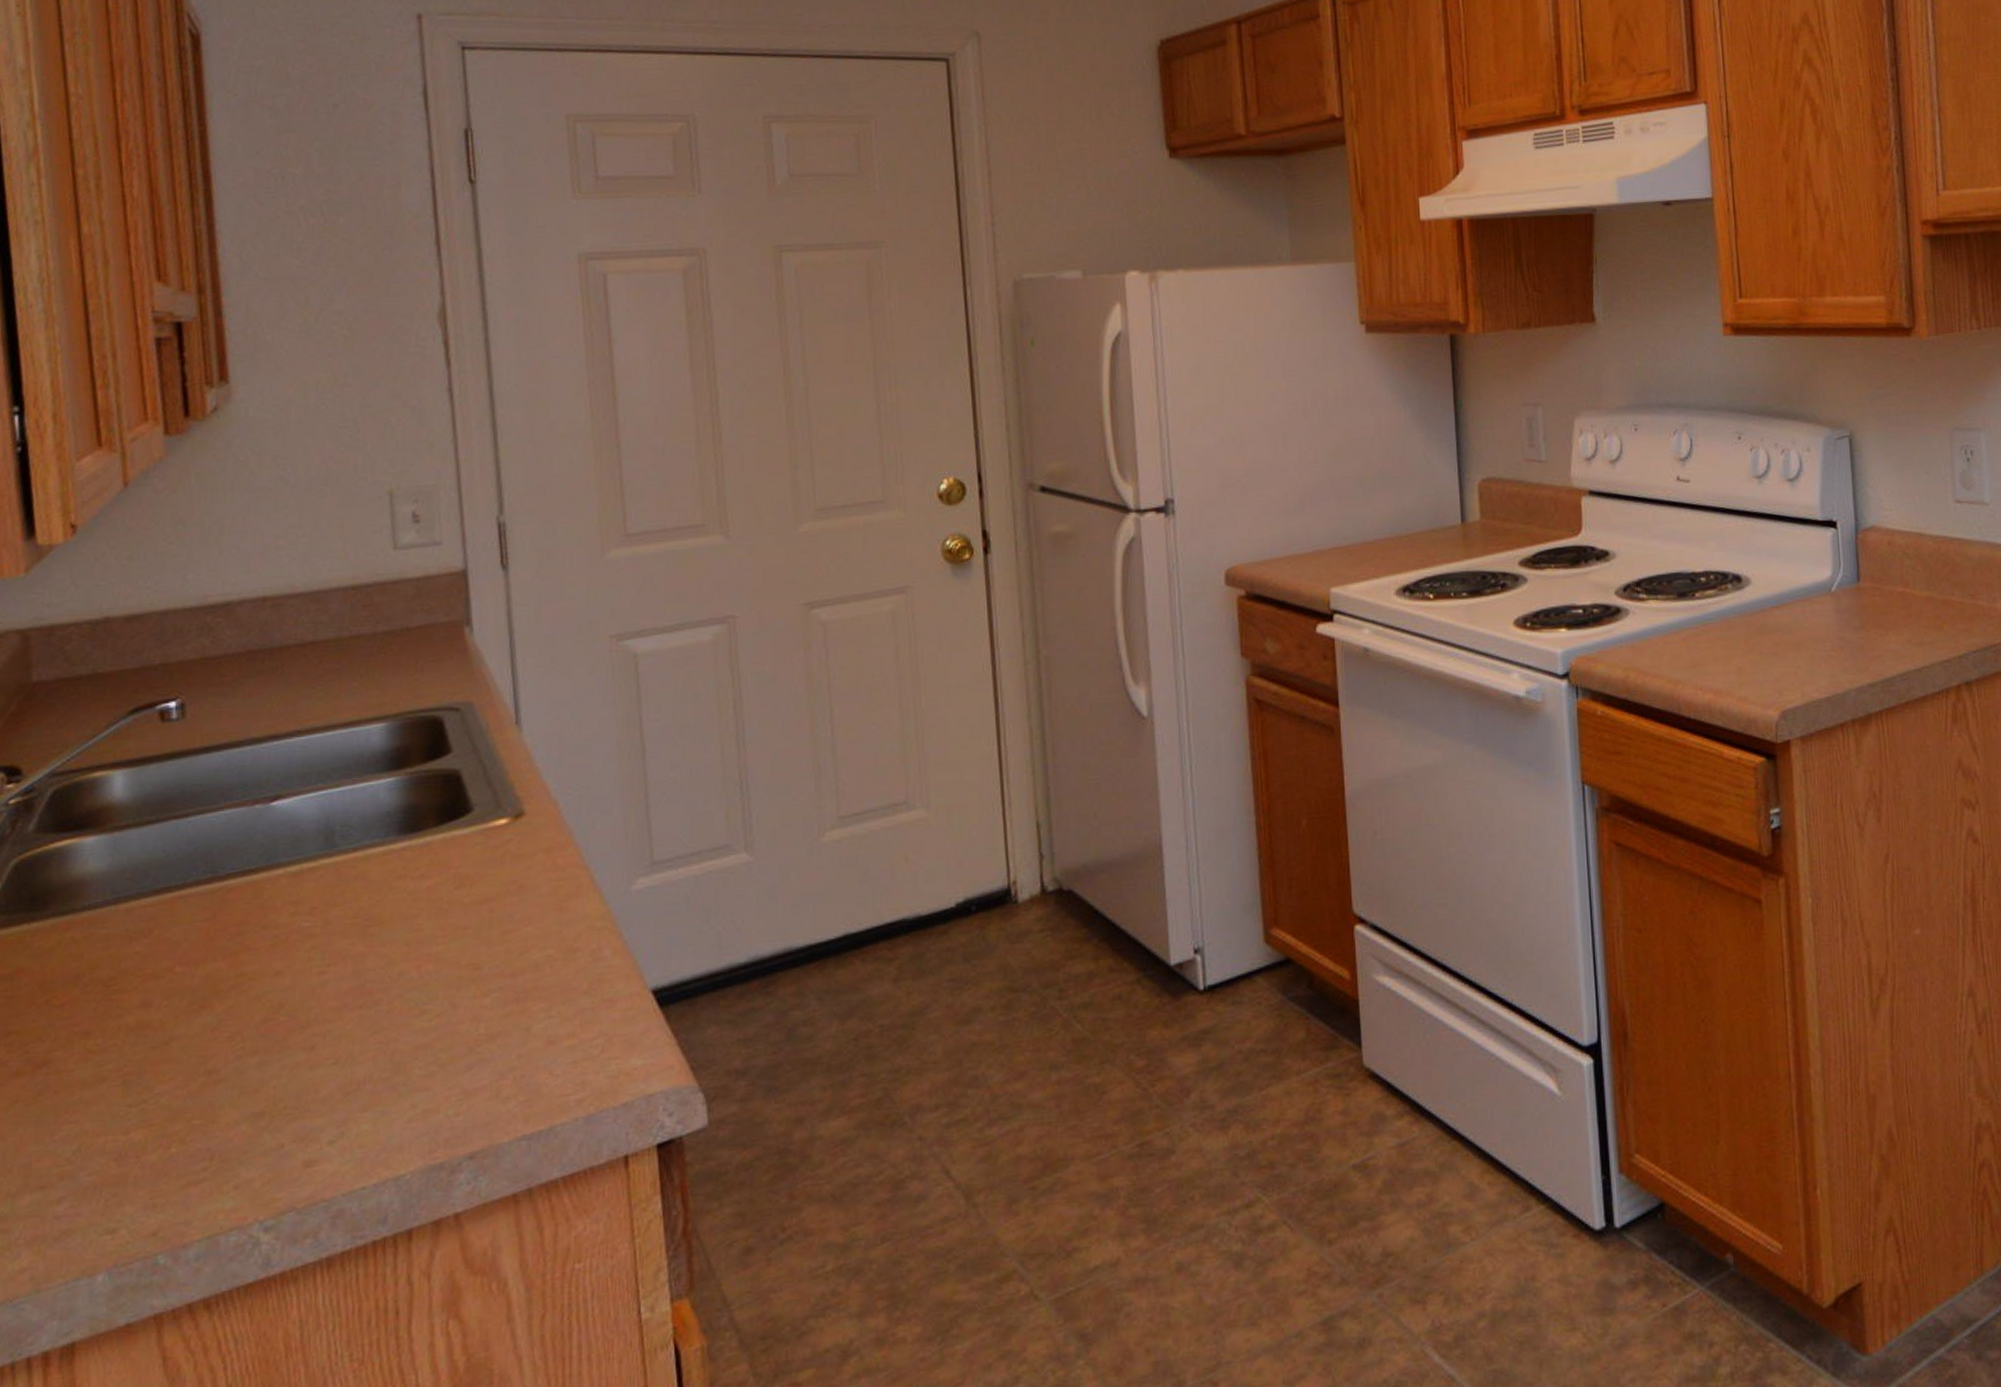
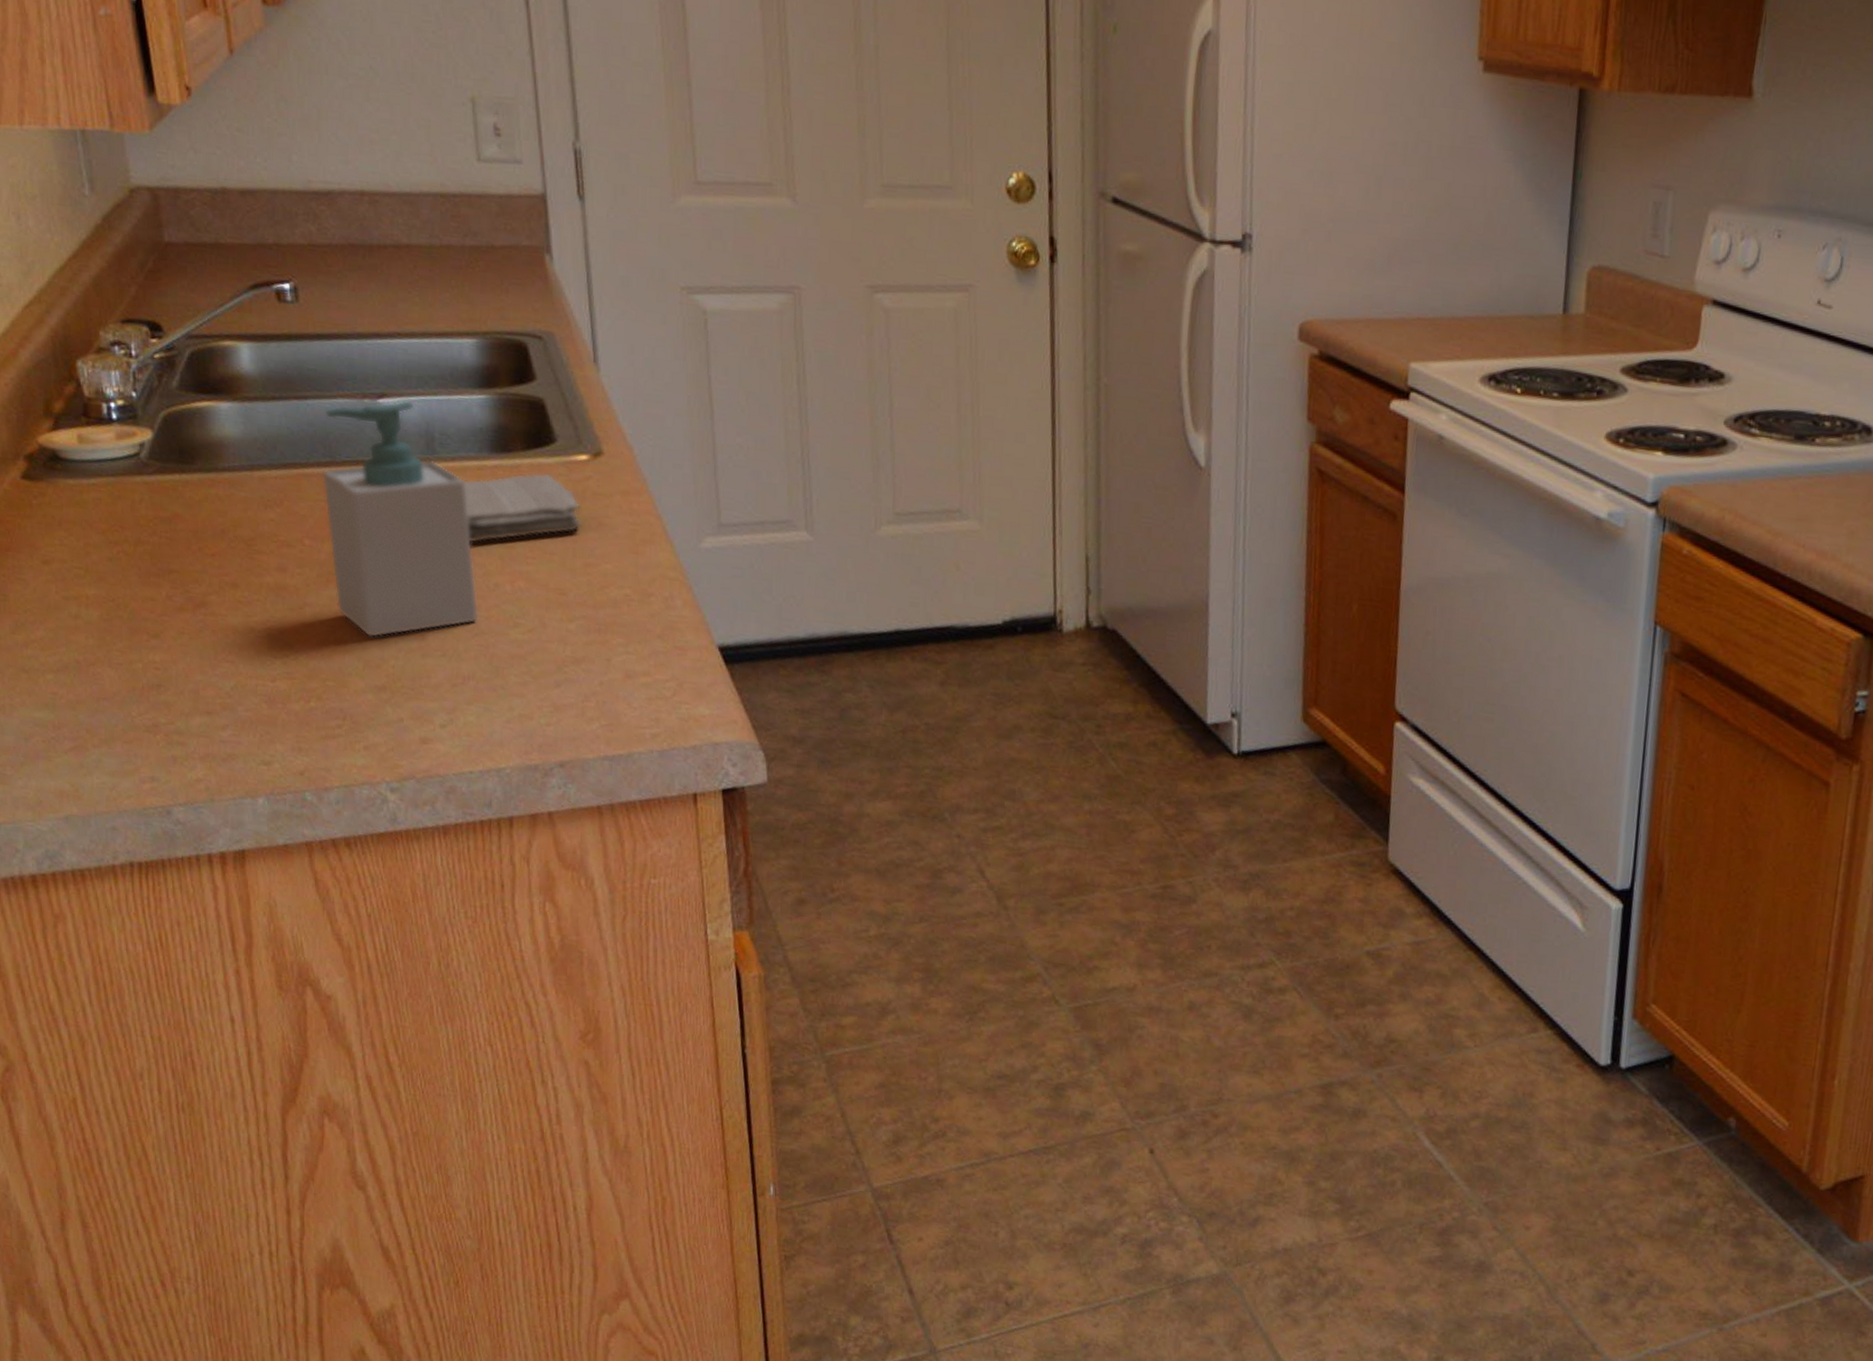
soap bottle: none [200,797,379,1061] -> present [321,400,479,638]
washcloth: none [366,845,500,935] -> present [463,472,582,544]

